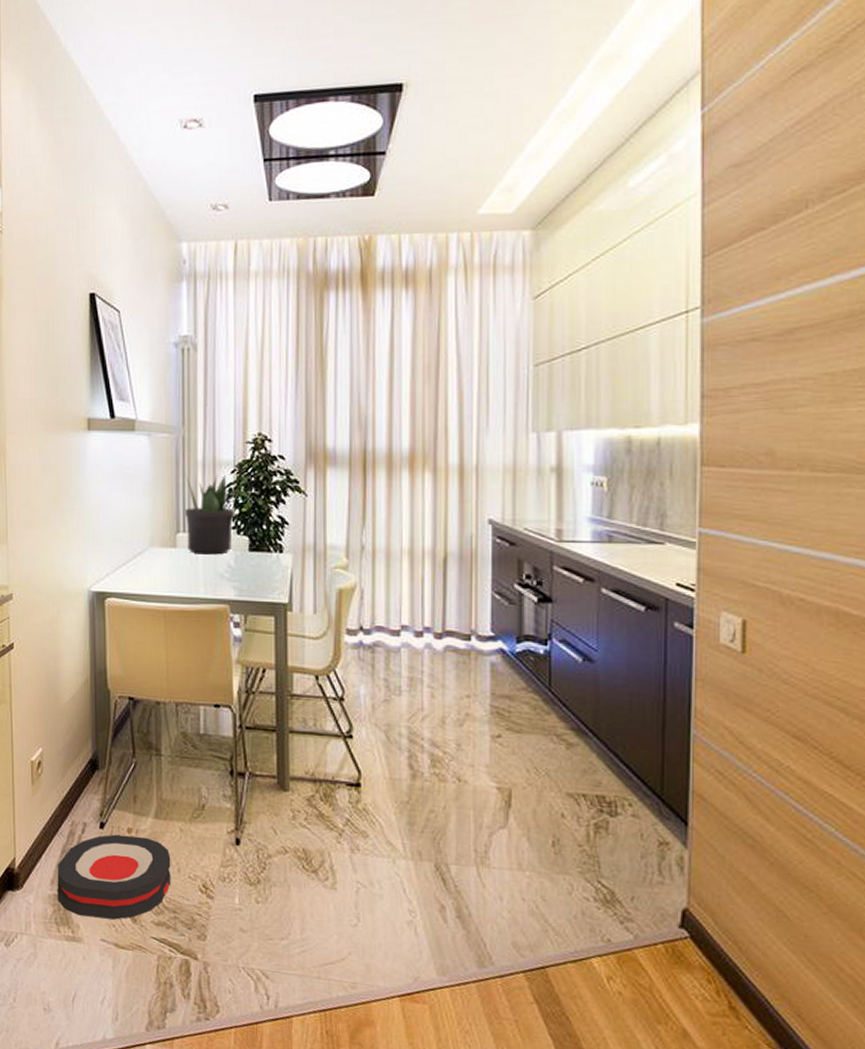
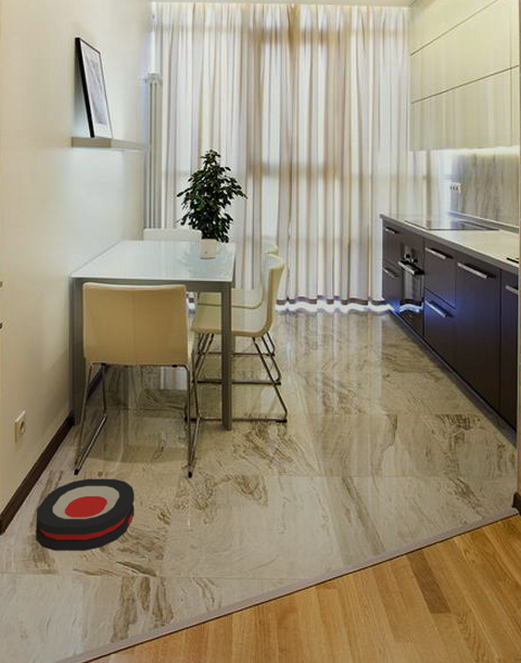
planter: present [184,475,234,555] -> none [150,183,190,245]
mug: none [244,547,276,573] -> present [198,238,223,259]

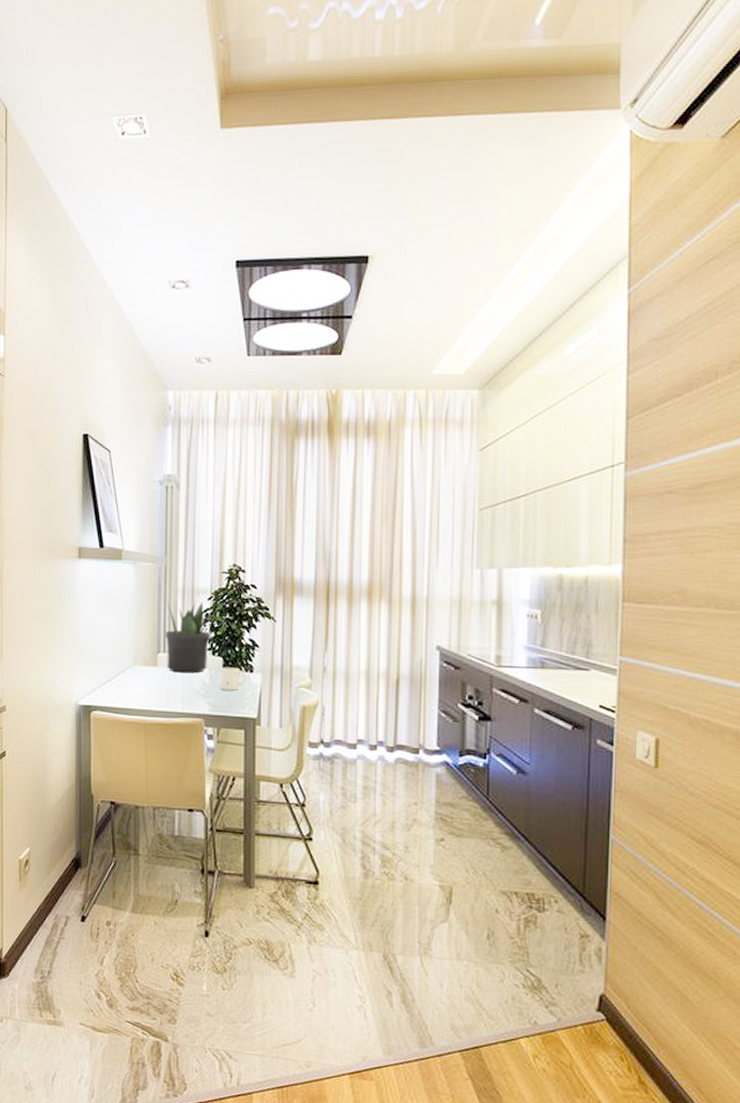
robot vacuum: present [36,478,135,551] -> none [41,927,146,1005]
planter: none [150,183,190,245] -> present [165,601,210,673]

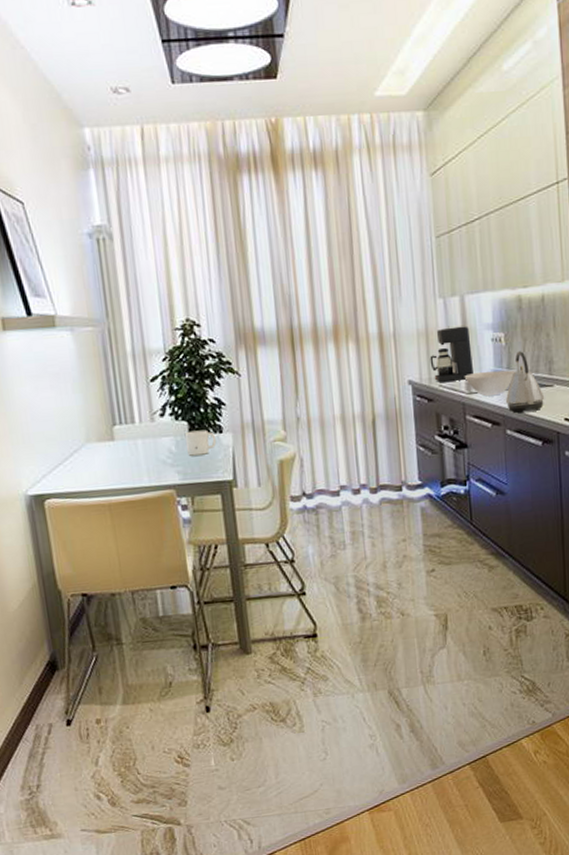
planter: present [165,601,210,673] -> none [115,364,172,444]
coffee maker: none [460,598,505,653] -> present [430,326,473,383]
bowl: none [494,647,549,672] -> present [464,370,515,397]
kettle: none [535,630,580,693] -> present [505,351,545,413]

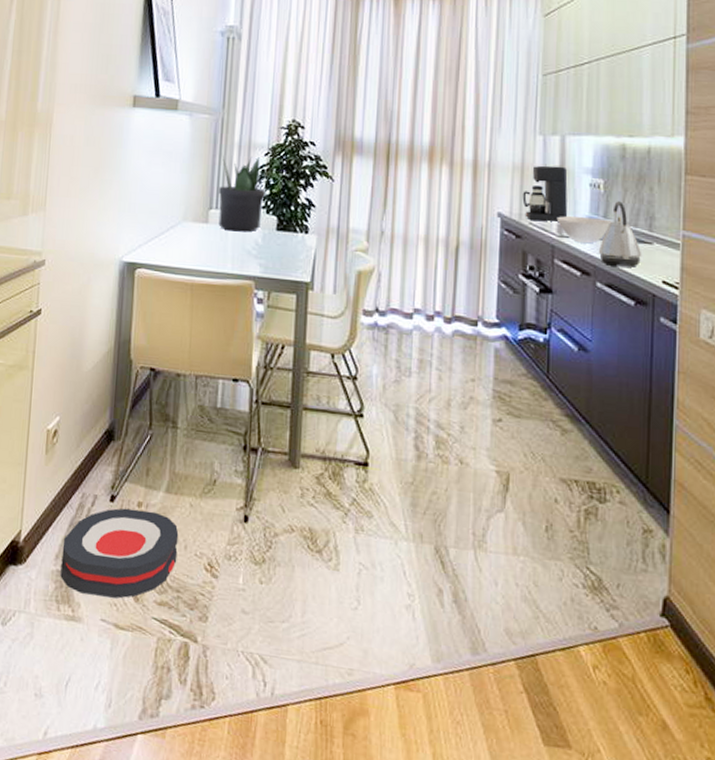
robot vacuum: none [25,724,147,813] -> present [60,508,179,599]
planter: none [115,364,172,444] -> present [218,155,265,232]
mug: present [184,429,217,456] -> none [271,226,301,252]

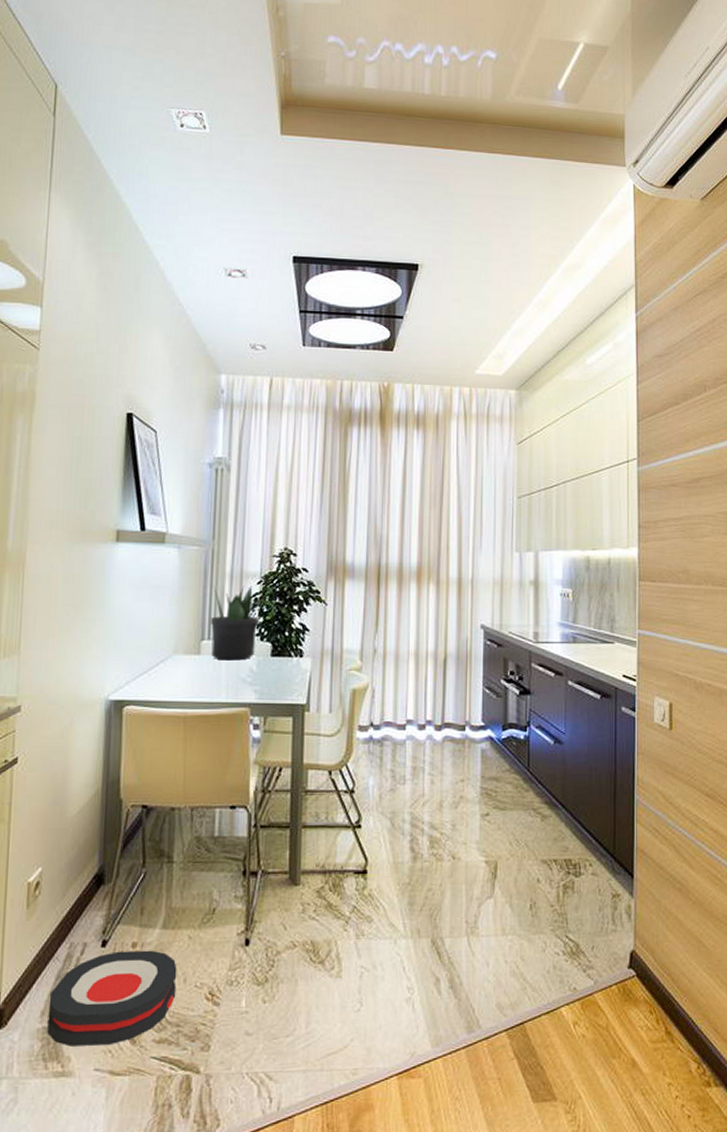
coffee maker: present [522,165,568,221] -> none [502,579,541,630]
bowl: present [556,216,612,244] -> none [532,624,580,647]
kettle: present [598,201,642,267] -> none [569,608,606,665]

